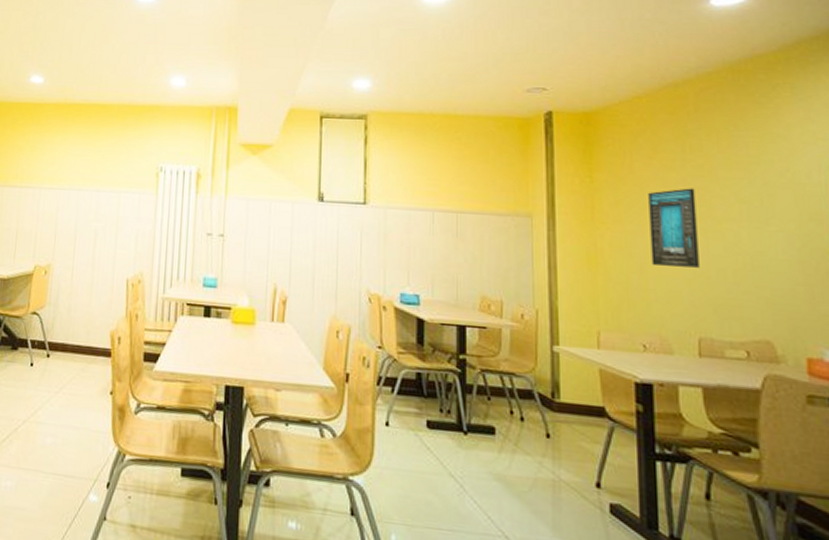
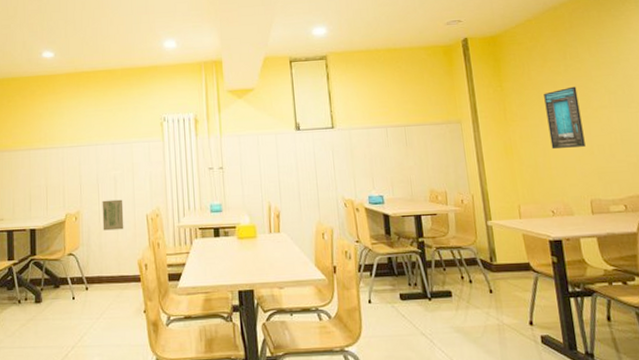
wall art: none [74,255,102,293] -> present [102,199,124,231]

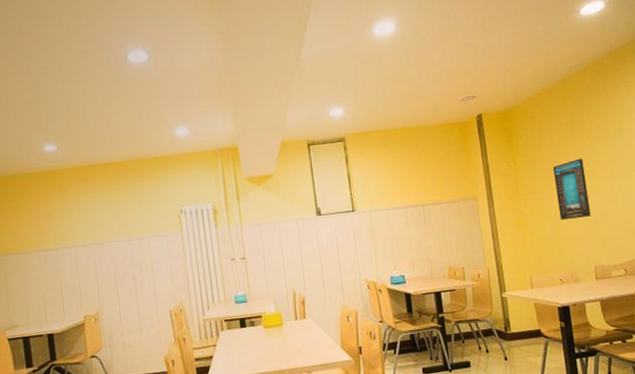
wall art: present [102,199,124,231] -> none [122,297,148,330]

